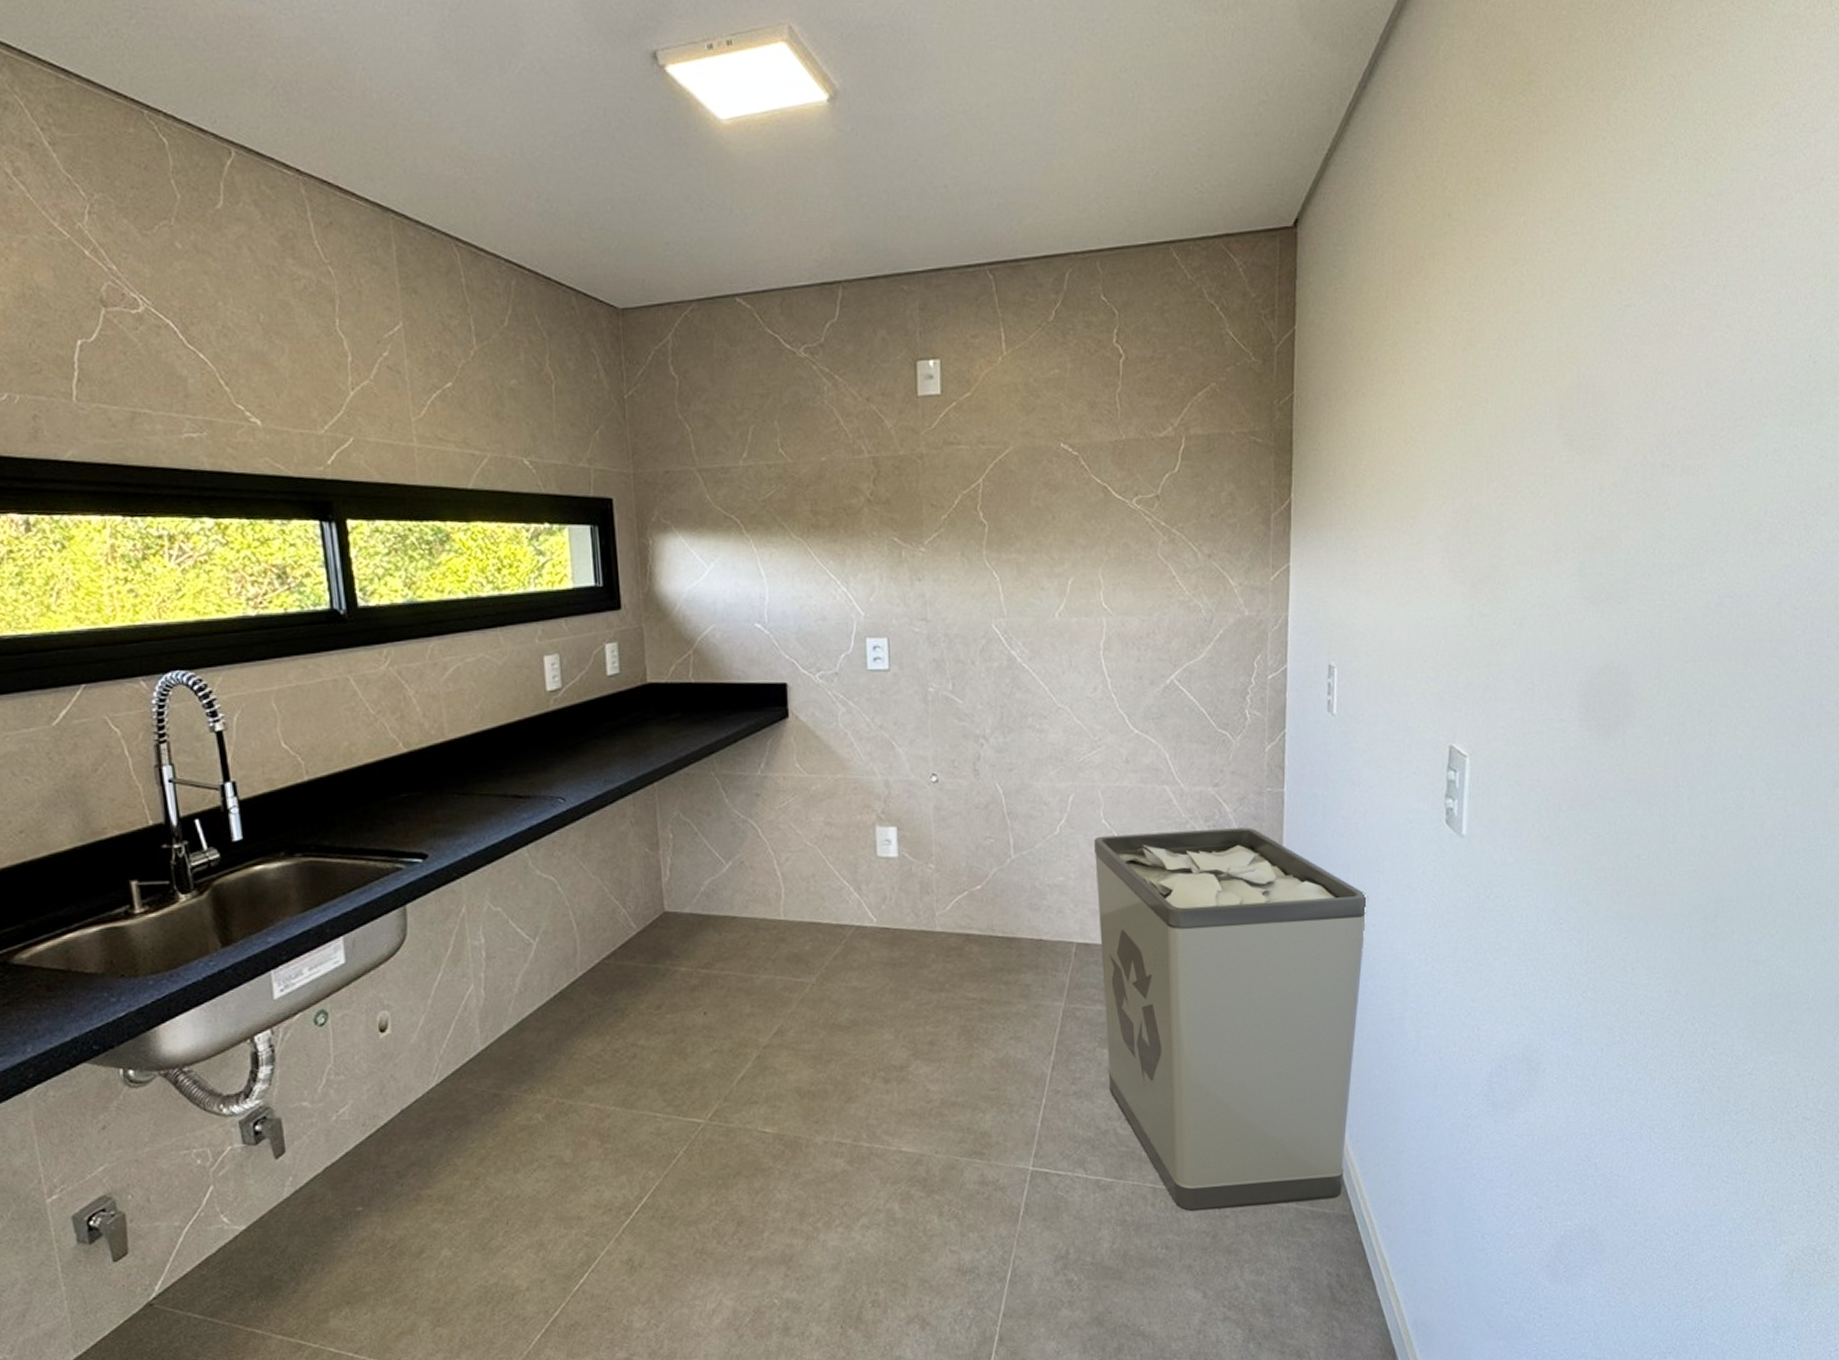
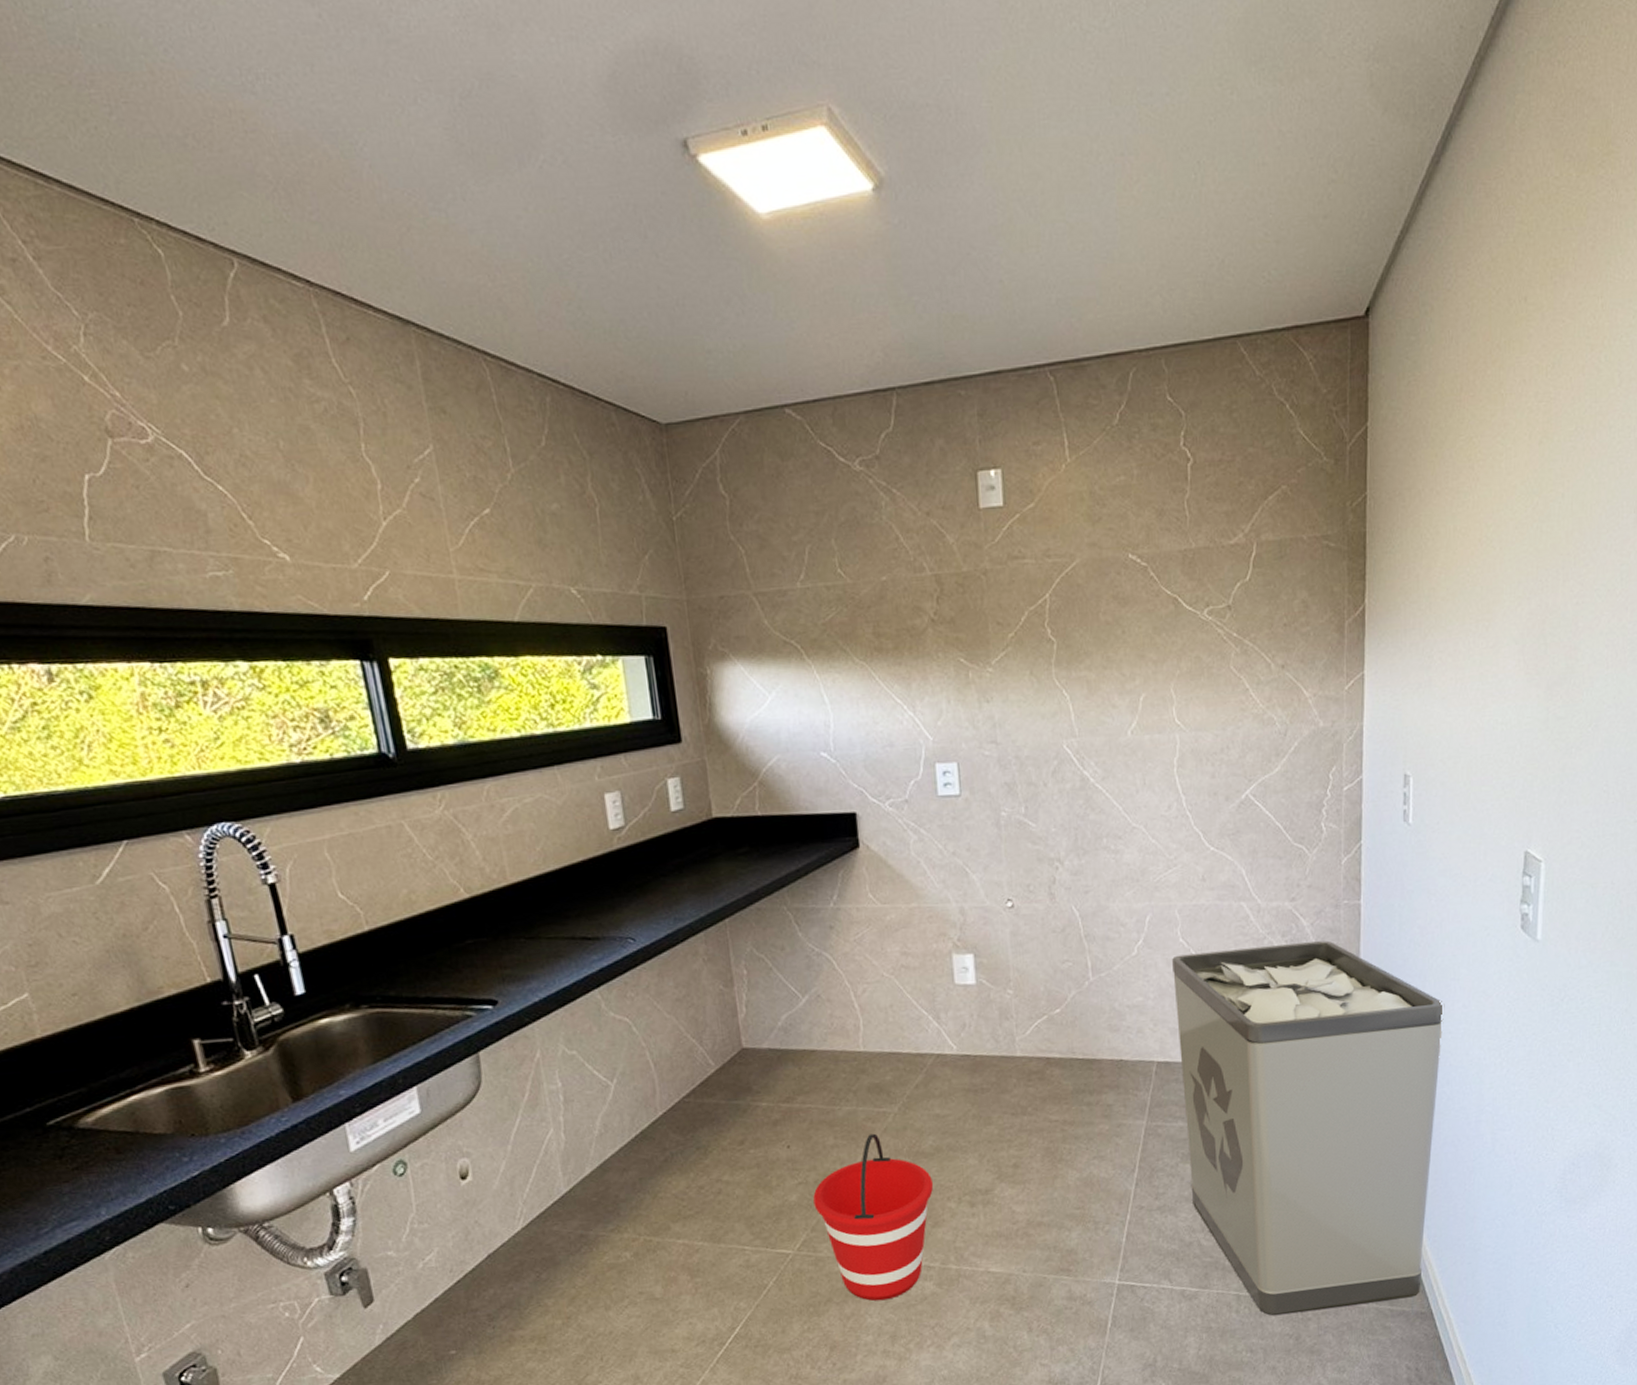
bucket: none [727,1003,849,1177] -> present [813,1133,934,1301]

